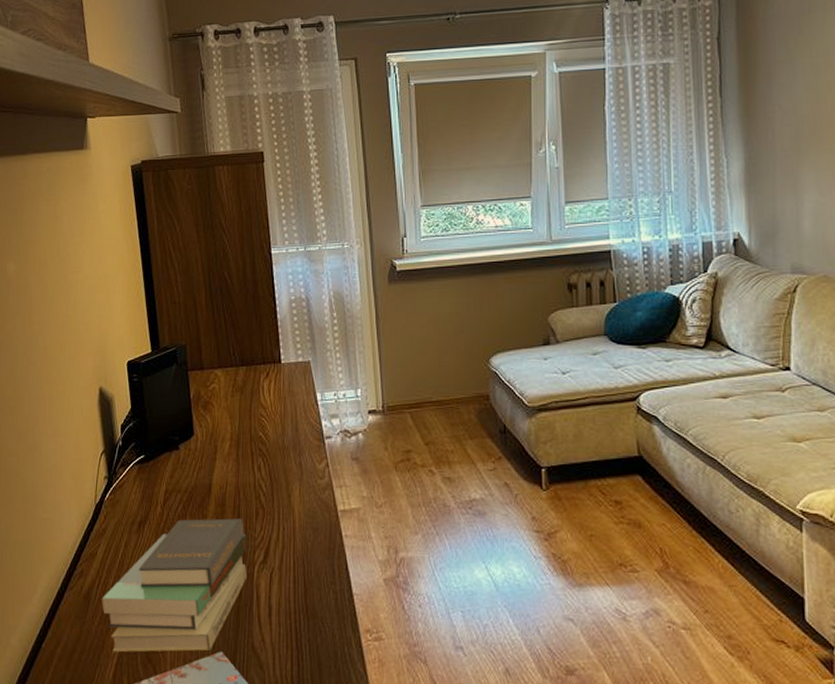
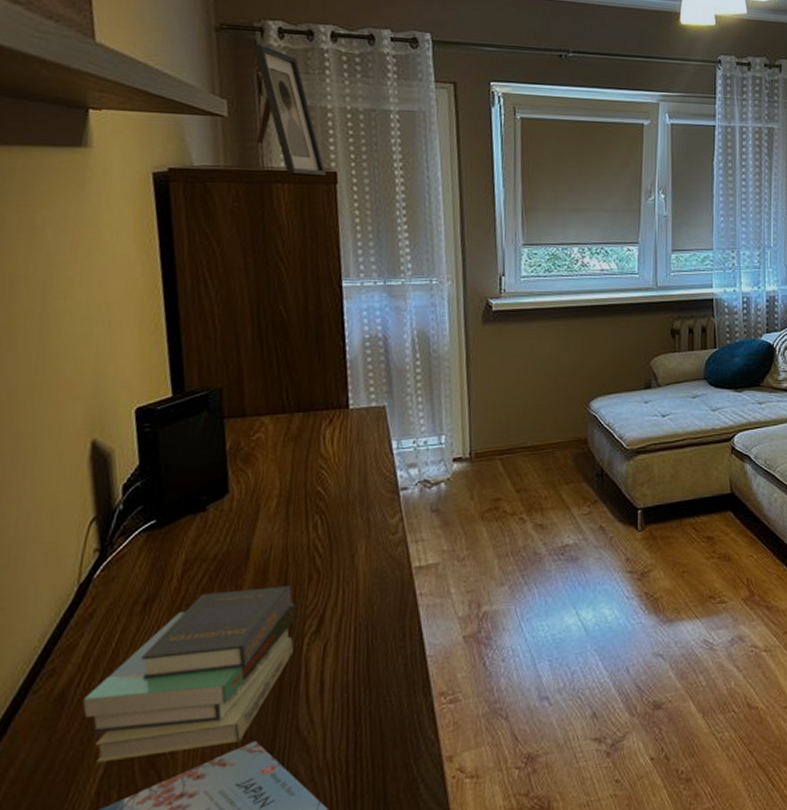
picture frame: none [196,47,256,159] -> present [253,44,327,178]

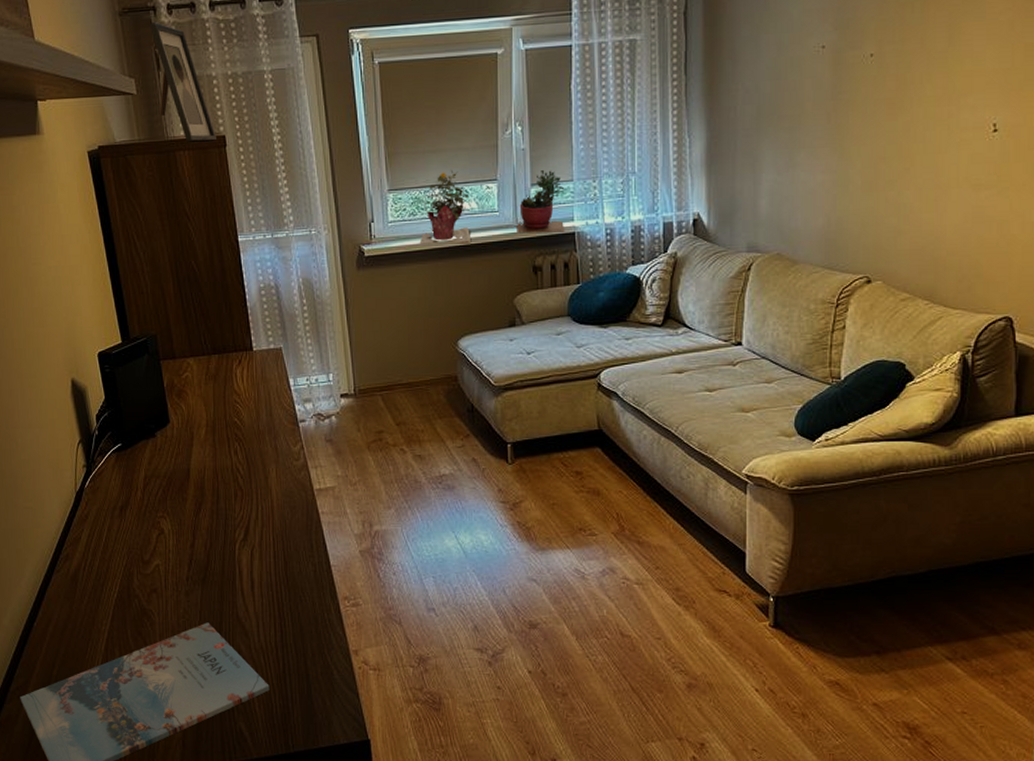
books: present [83,586,297,763] -> none [89,500,229,628]
potted flower: none [553,230,610,304] -> present [419,170,472,245]
succulent plant: none [656,238,705,299] -> present [517,170,565,234]

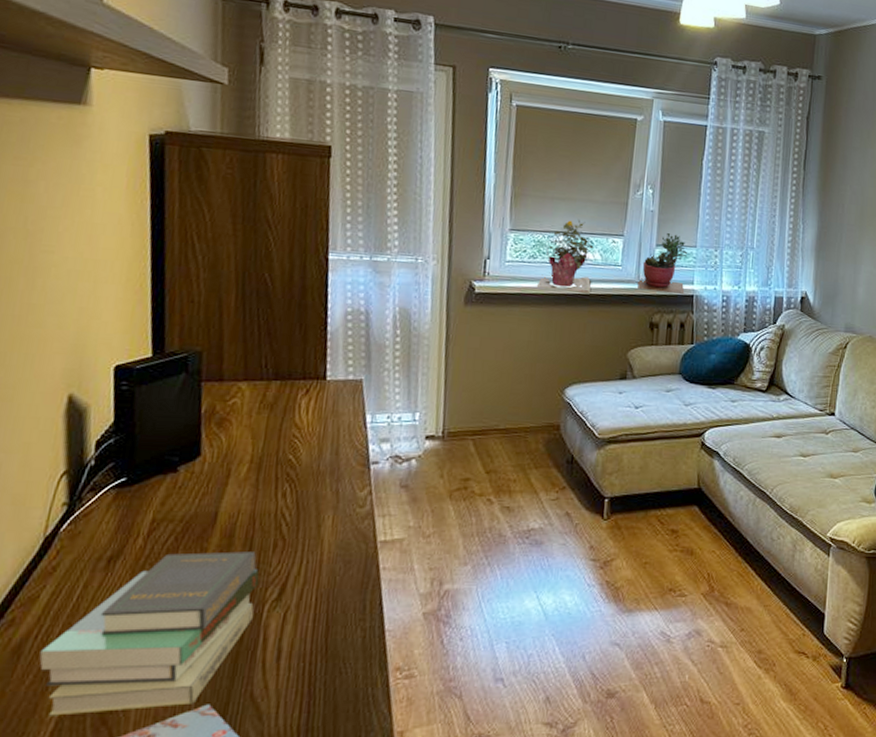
books: none [89,500,229,628] -> present [39,551,259,716]
picture frame: present [149,22,218,143] -> none [253,15,322,151]

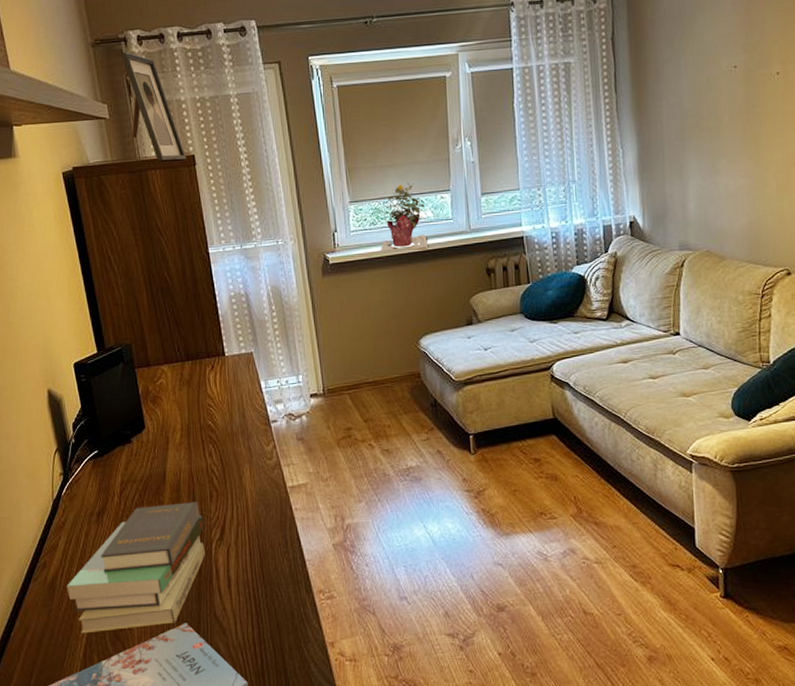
picture frame: none [253,15,322,151] -> present [120,52,187,162]
succulent plant: present [637,233,688,295] -> none [470,180,515,239]

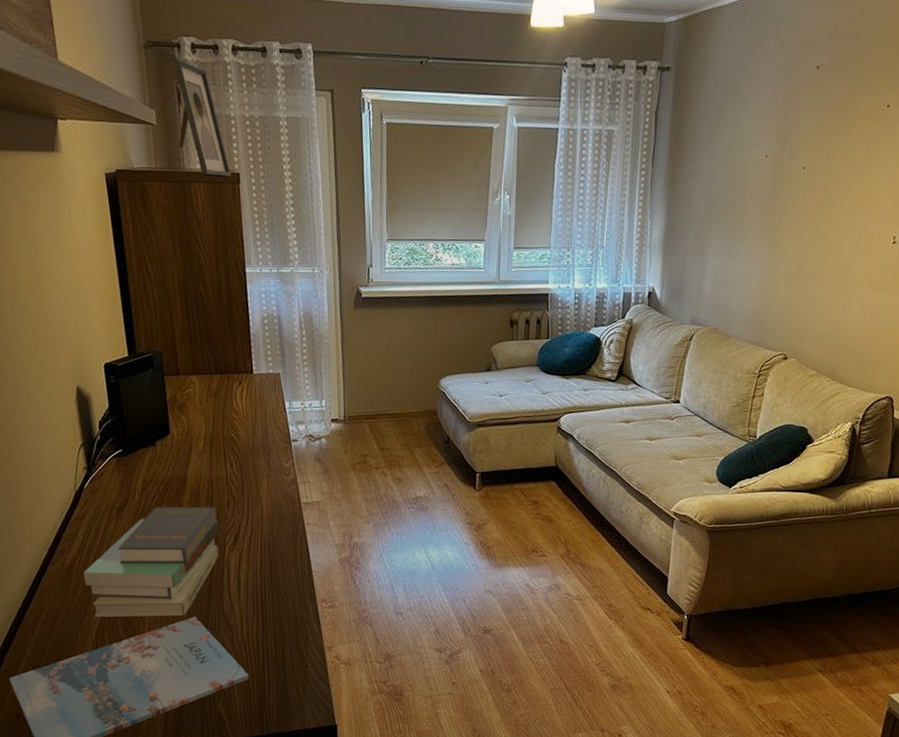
potted flower: present [380,183,429,252] -> none [412,228,459,295]

